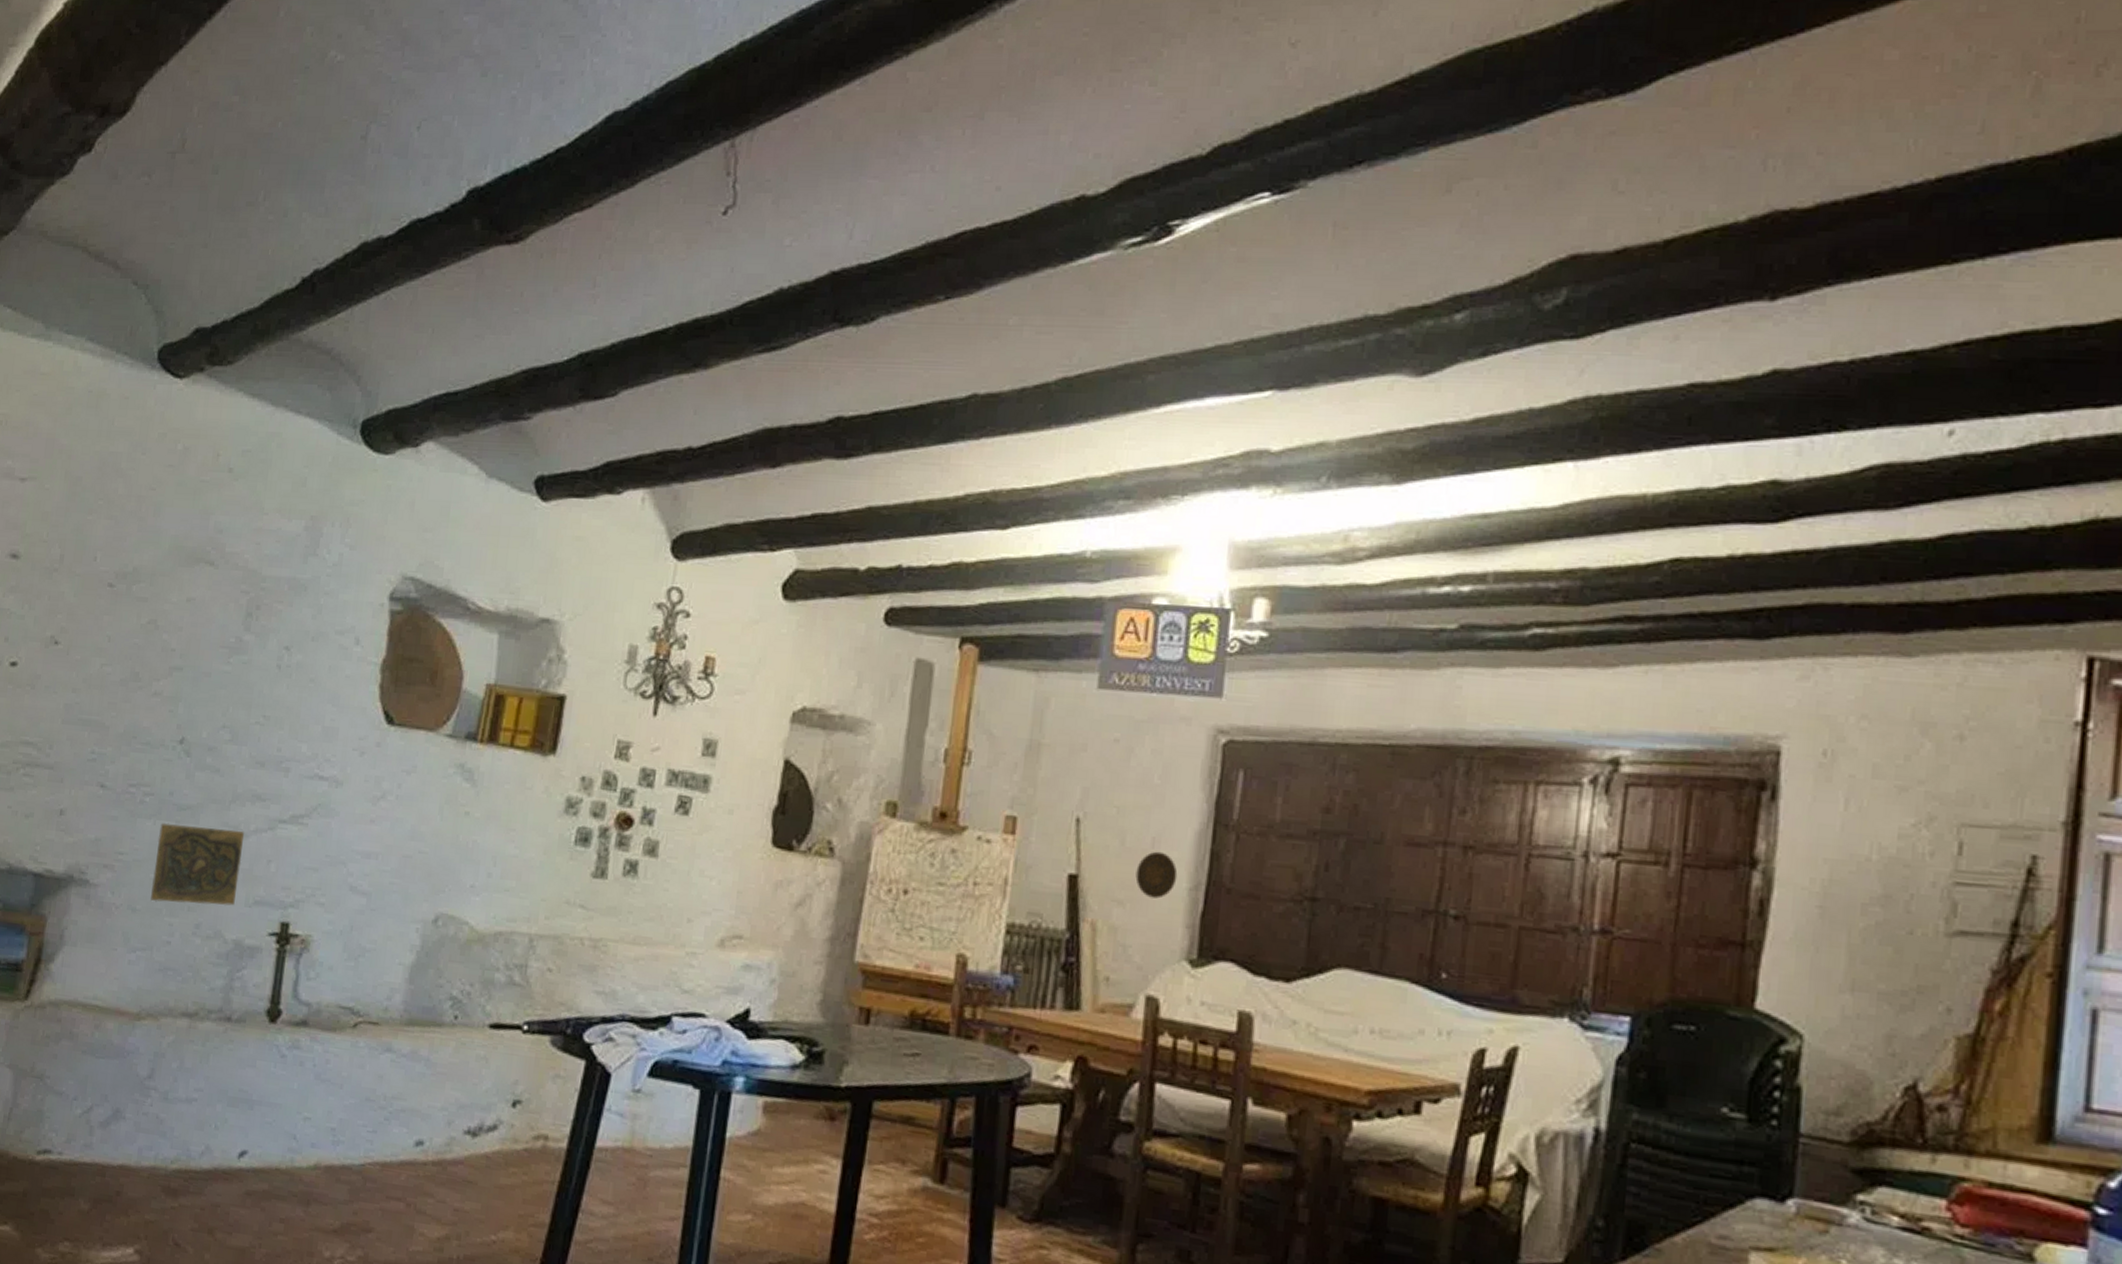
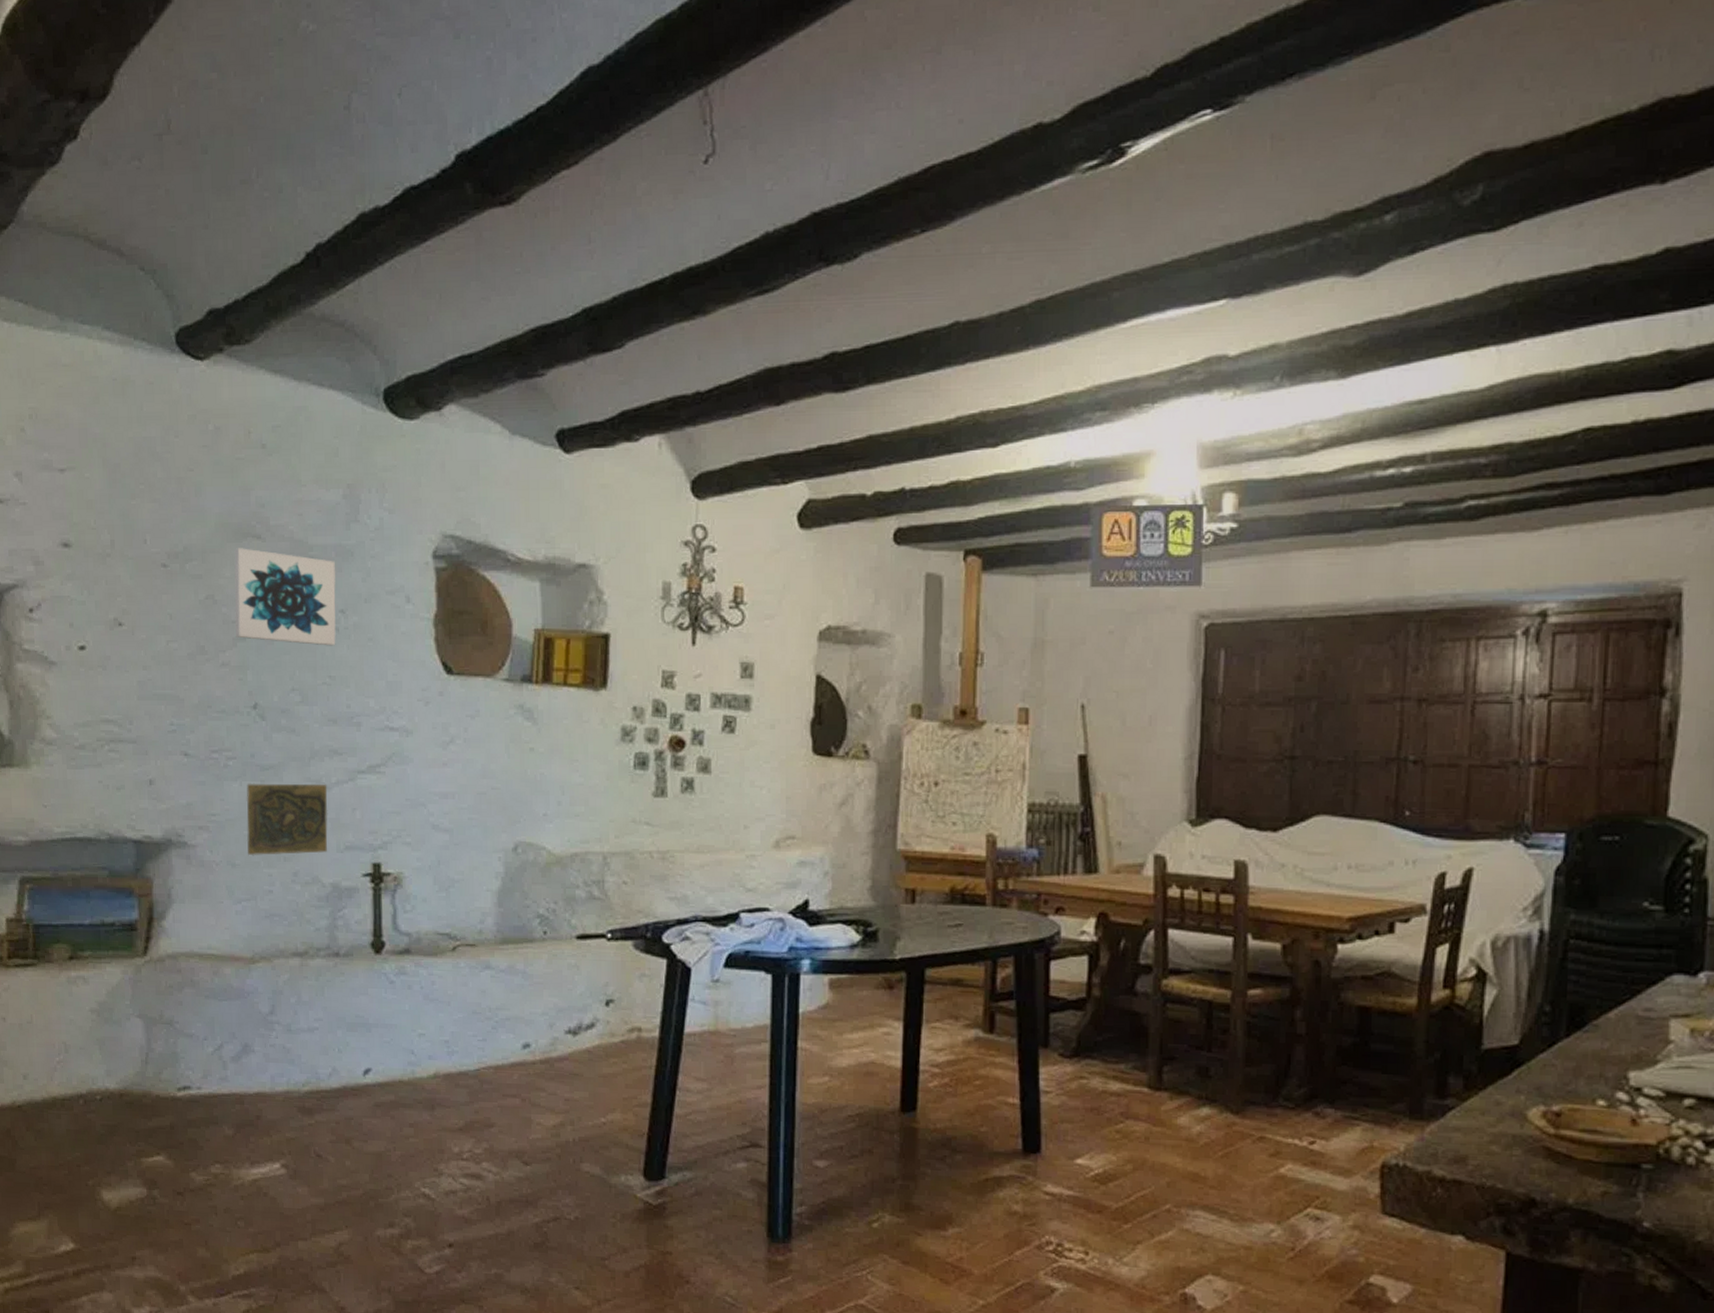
wall art: none [173,573,287,684] -> present [234,548,336,646]
decorative plate: present [1135,851,1178,899] -> none [1137,728,1174,769]

